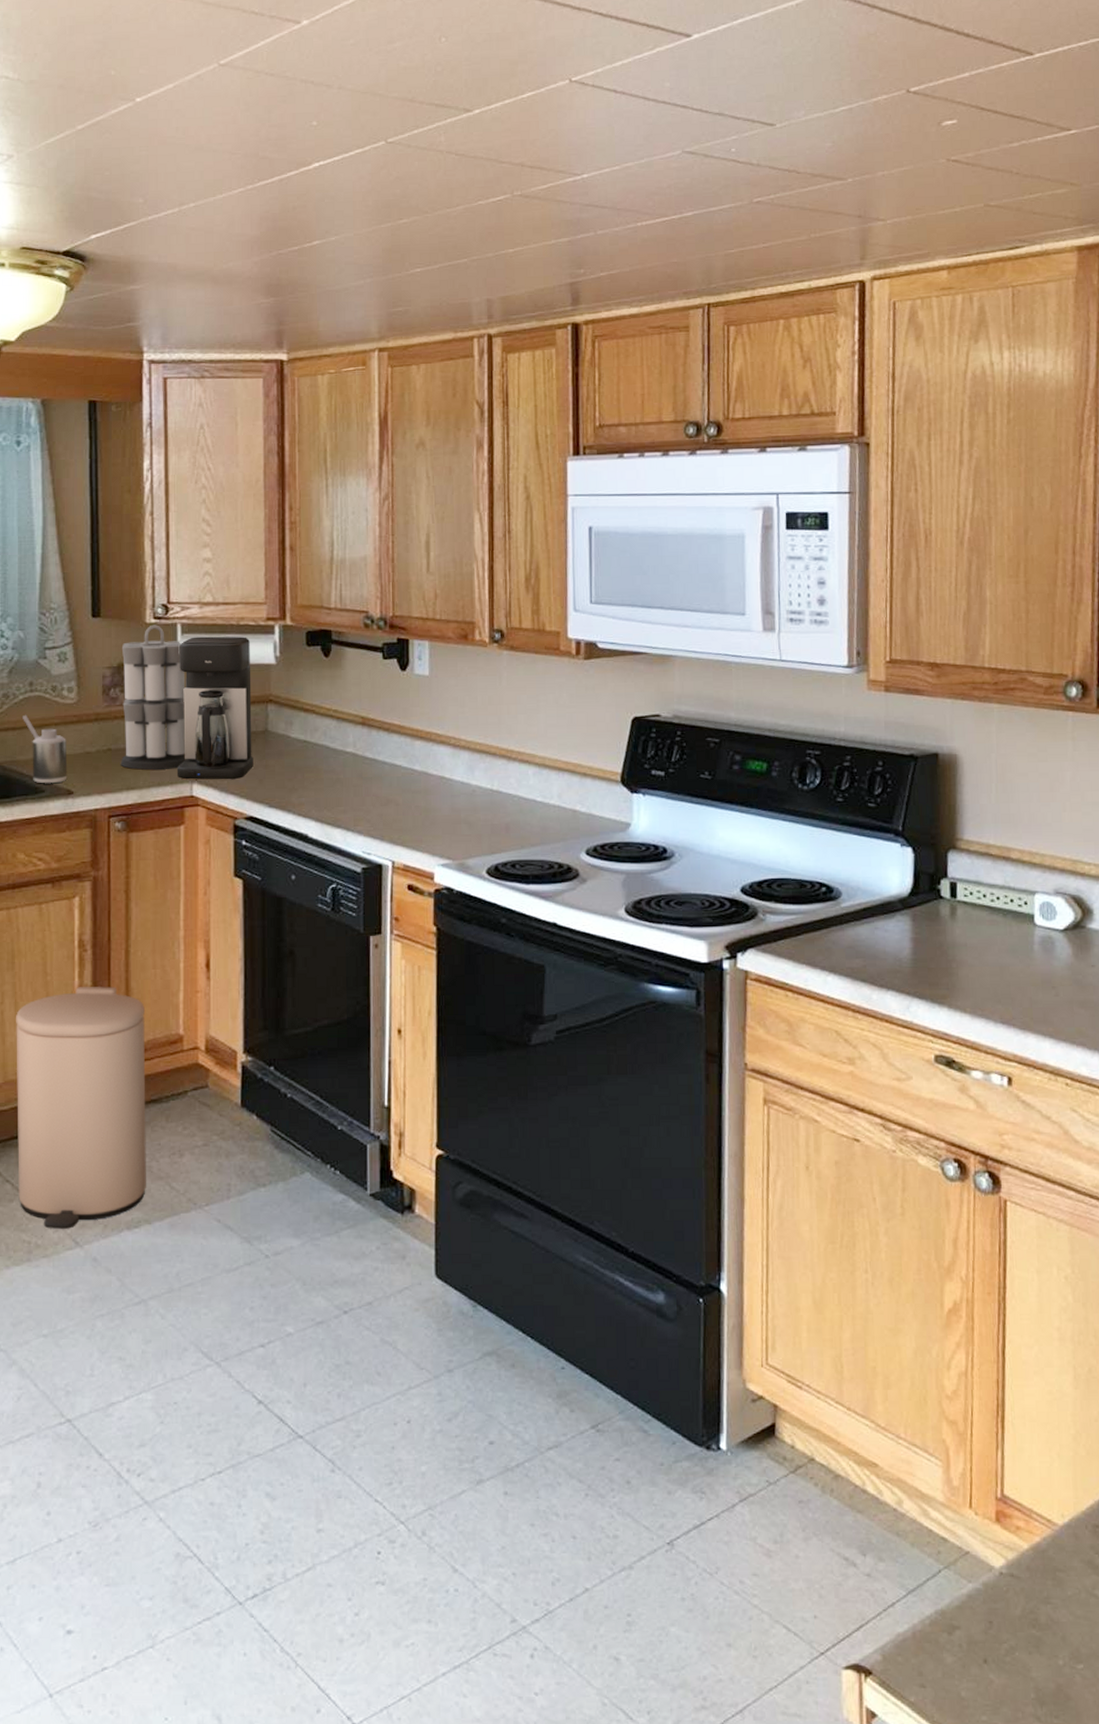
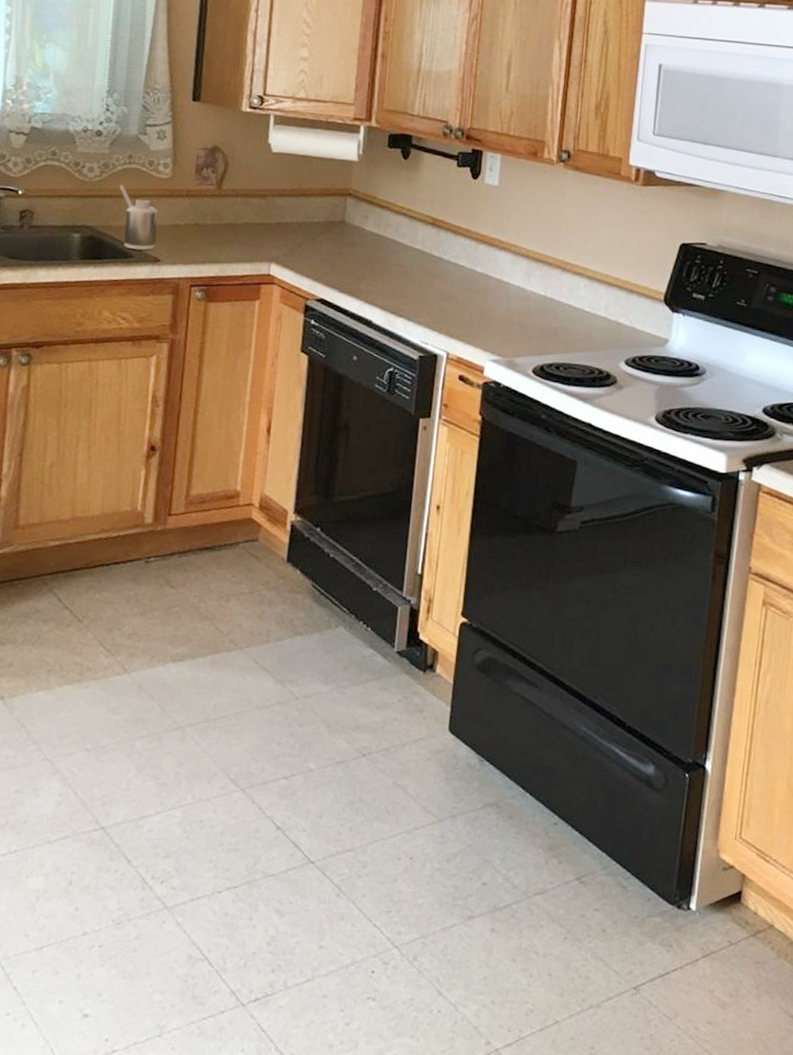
pedal bin: present [16,986,146,1229] -> none [75,437,207,656]
spice rack: present [120,624,187,770] -> none [205,113,275,248]
coffee maker: present [176,636,253,780] -> none [257,128,336,264]

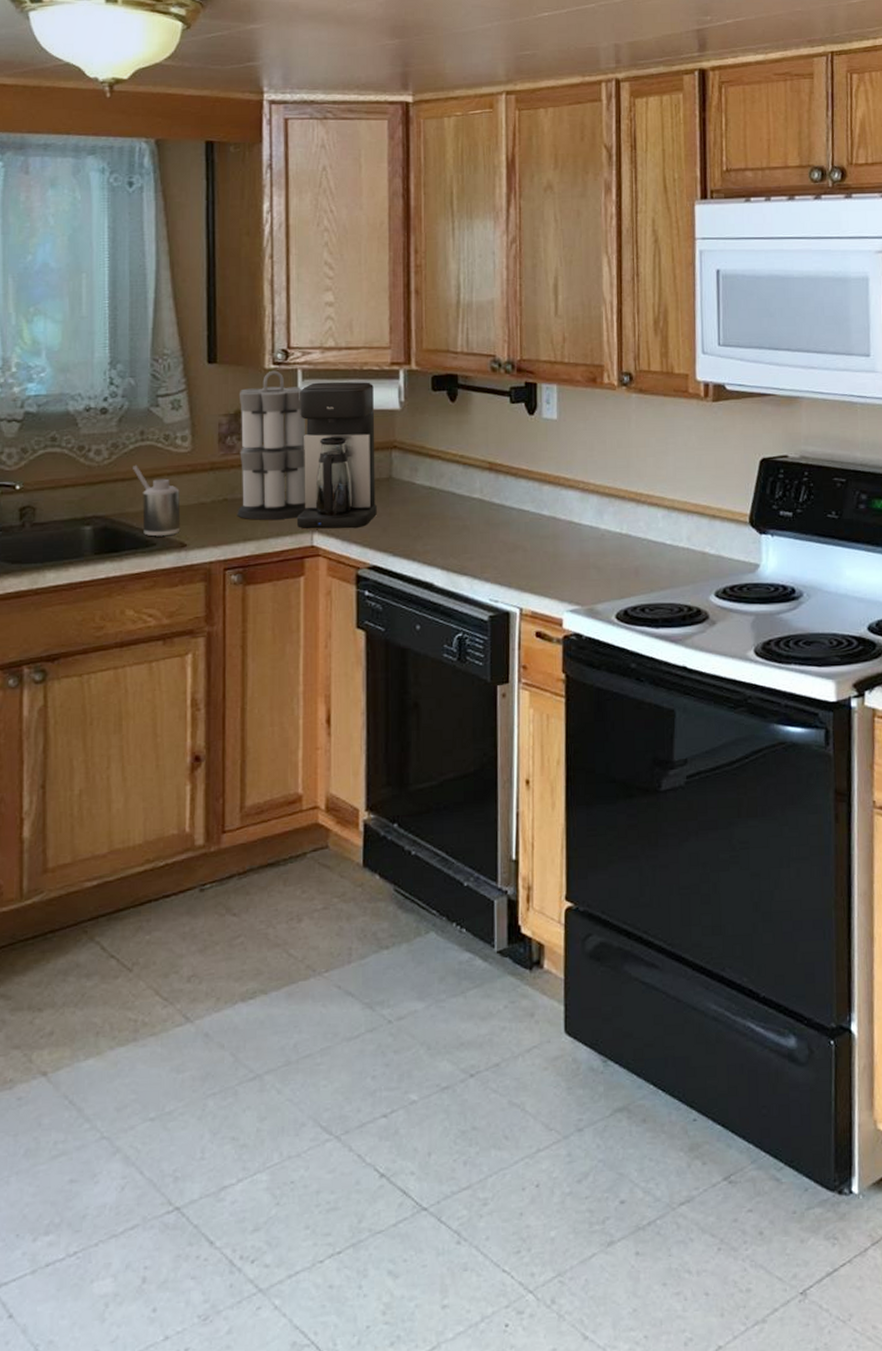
spice rack: none [205,113,275,248] -> present [237,370,308,520]
coffee maker: none [257,128,336,264] -> present [296,381,377,529]

